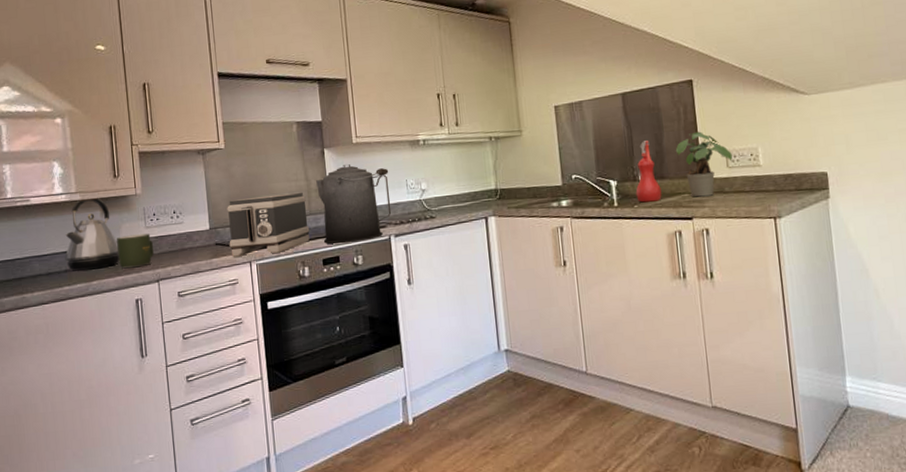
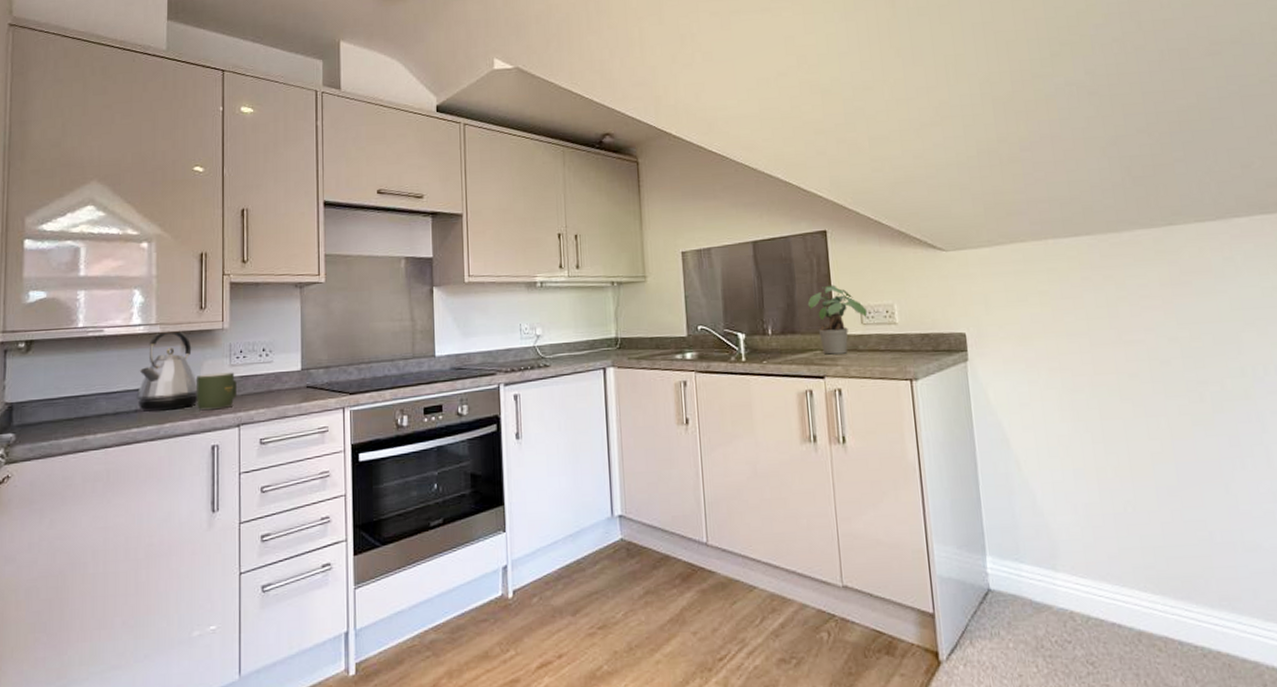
toaster: present [227,192,310,258] -> none [321,333,412,403]
cooking pot: present [316,164,392,245] -> none [422,305,503,392]
spray bottle: present [635,140,662,203] -> none [765,292,793,358]

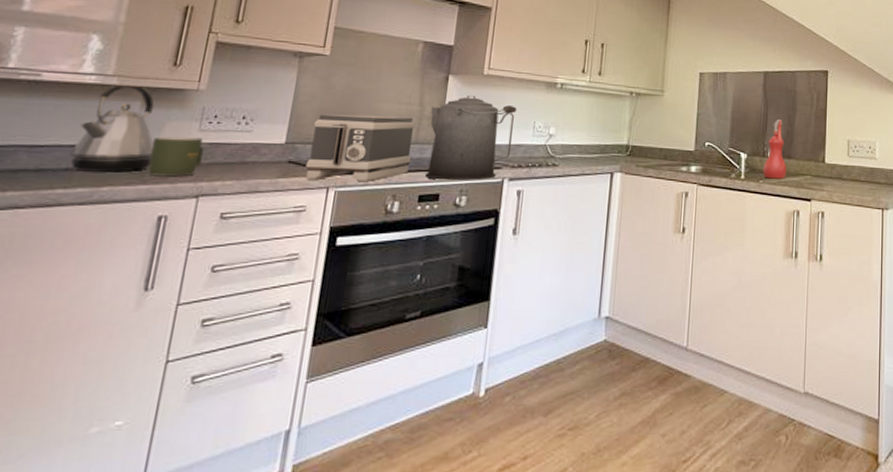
toaster: none [321,333,412,403] -> present [305,114,415,182]
cooking pot: none [422,305,503,392] -> present [424,95,517,181]
spray bottle: none [765,292,793,358] -> present [763,120,787,179]
potted plant: present [807,285,867,355] -> none [804,118,853,181]

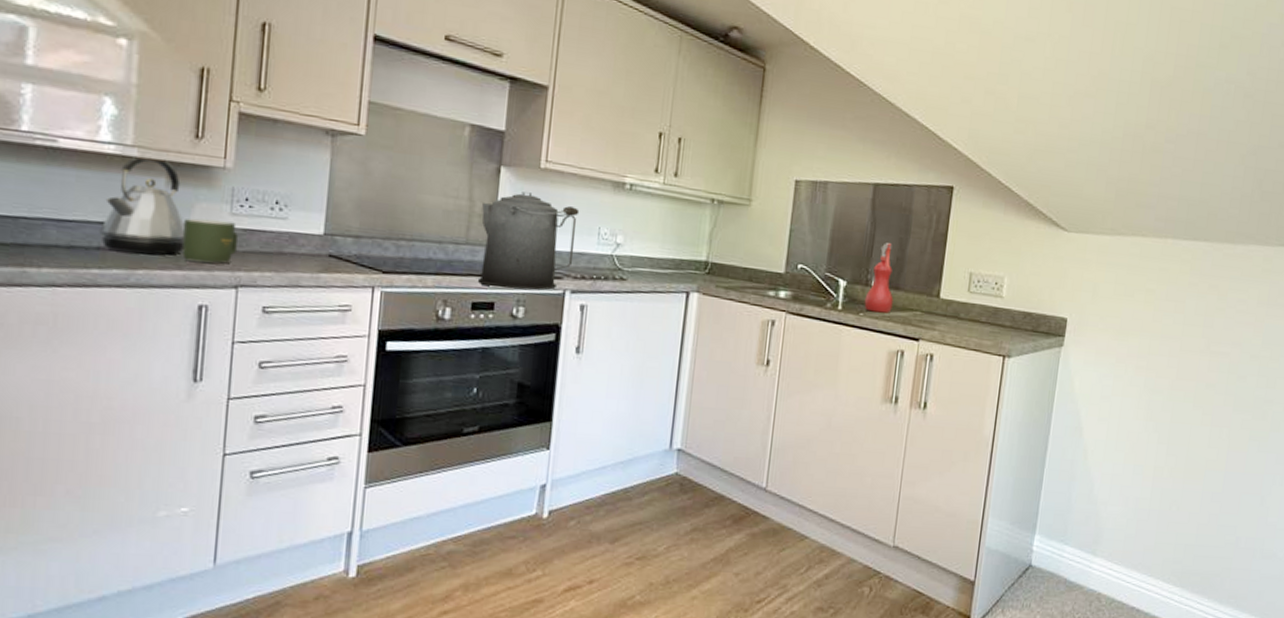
toaster: present [305,114,415,182] -> none [347,204,465,284]

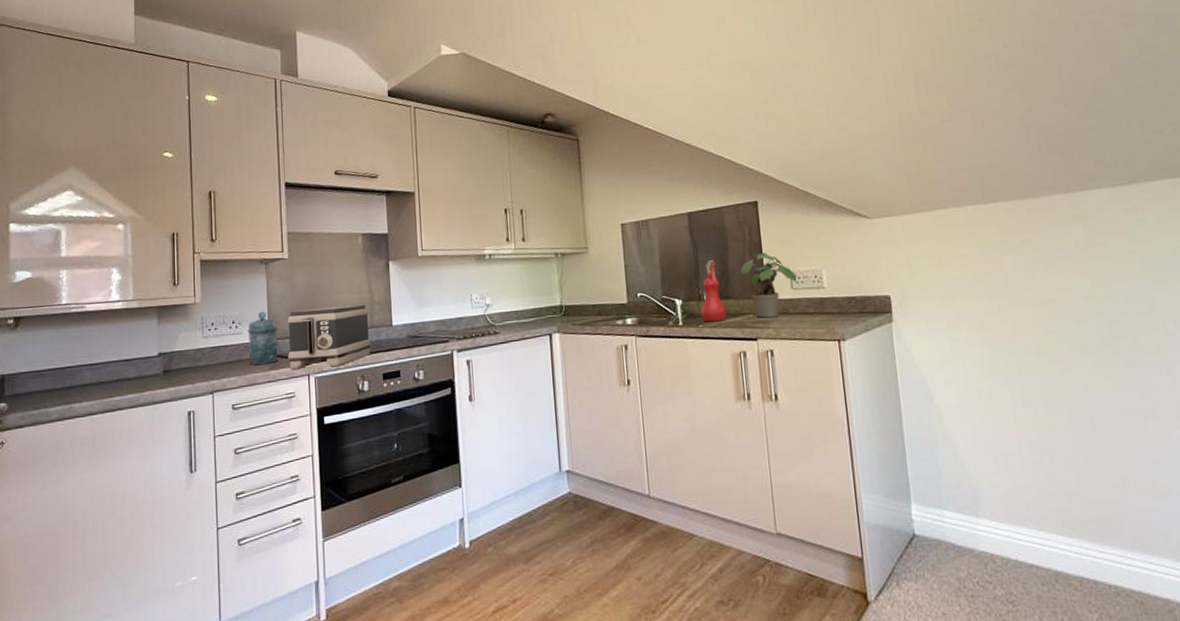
kettle: present [99,155,186,255] -> none [117,305,174,381]
mug: present [182,218,238,265] -> none [171,343,209,380]
canister: none [294,196,339,265] -> present [247,311,278,366]
toaster: none [347,204,465,284] -> present [287,304,371,370]
cooking pot: present [477,192,580,291] -> none [380,277,455,359]
potted plant: none [918,245,977,319] -> present [740,252,797,318]

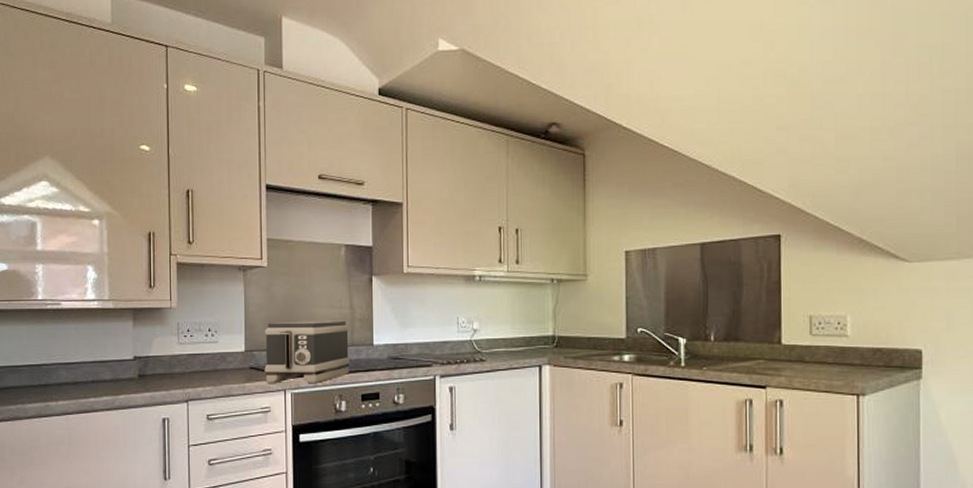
canister: present [247,311,278,366] -> none [224,320,255,377]
spray bottle: present [700,260,727,322] -> none [706,297,735,365]
potted plant: present [740,252,797,318] -> none [754,292,817,364]

